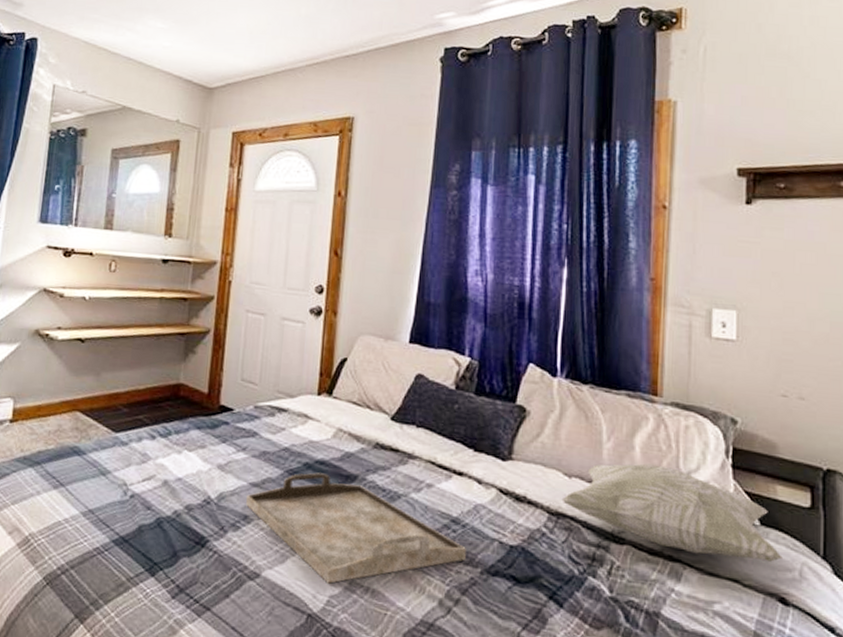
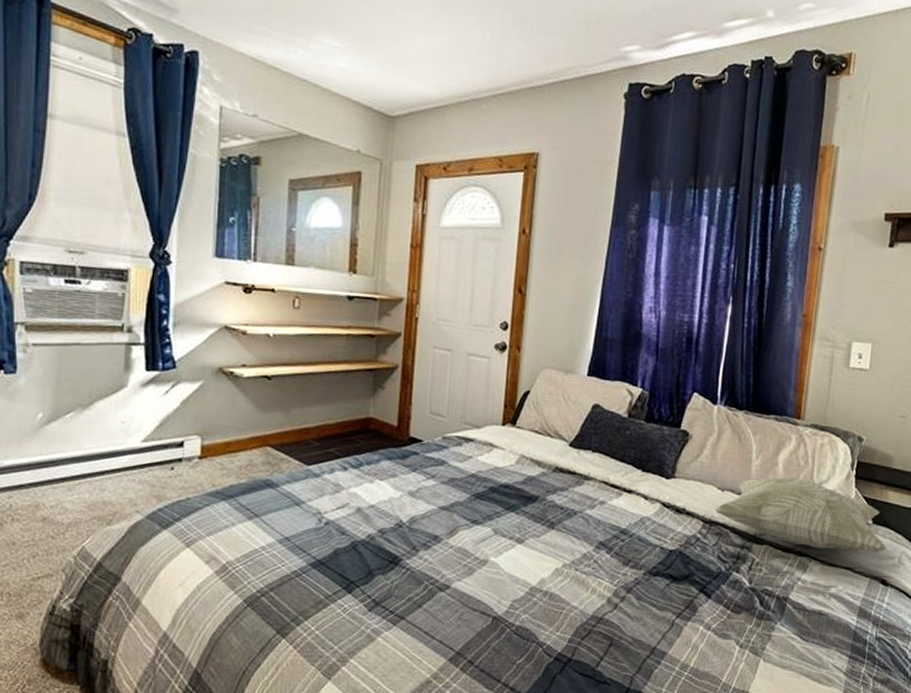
serving tray: present [246,472,466,584] -> none [436,495,632,590]

